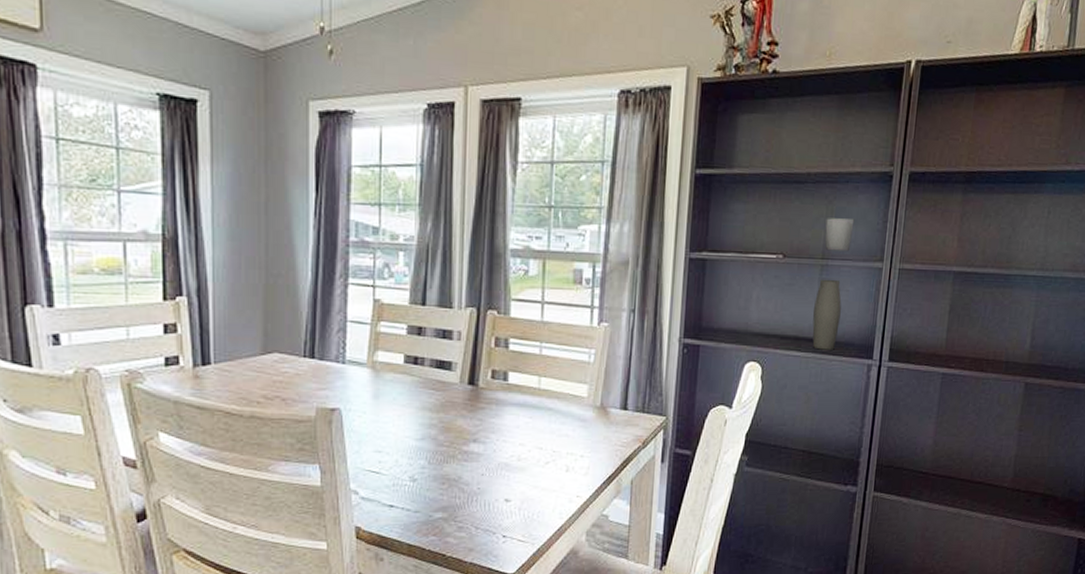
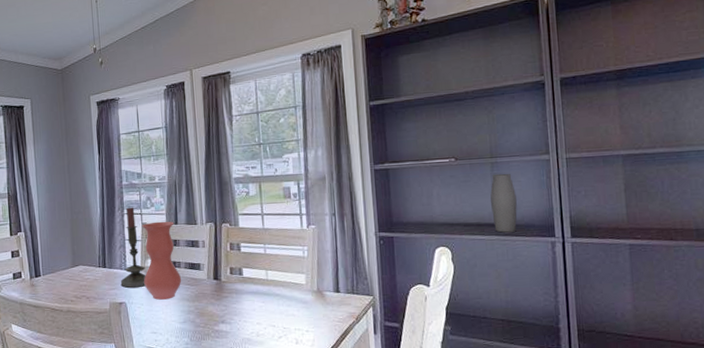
candle: none [335,272,374,390] -> present [120,205,146,288]
vase: none [370,299,424,407] -> present [141,221,182,300]
candle holder: present [825,218,855,252] -> none [489,123,516,151]

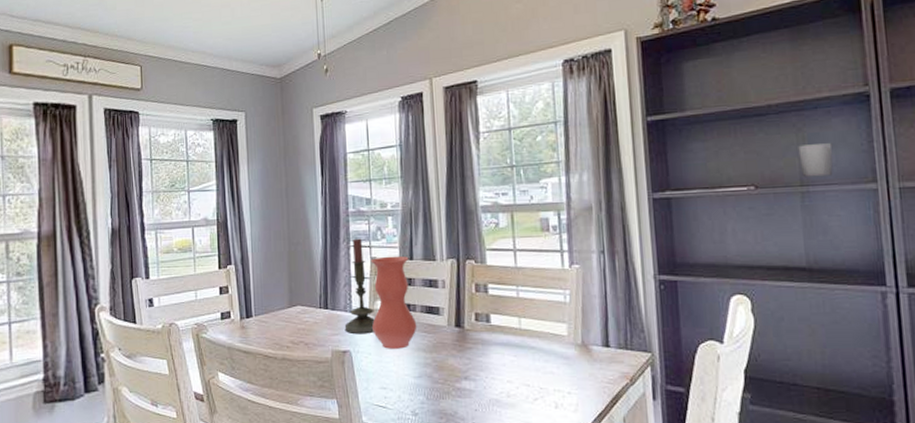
candle holder: none [489,123,516,151] -> present [798,143,833,178]
vase: present [490,173,518,233] -> none [800,205,836,279]

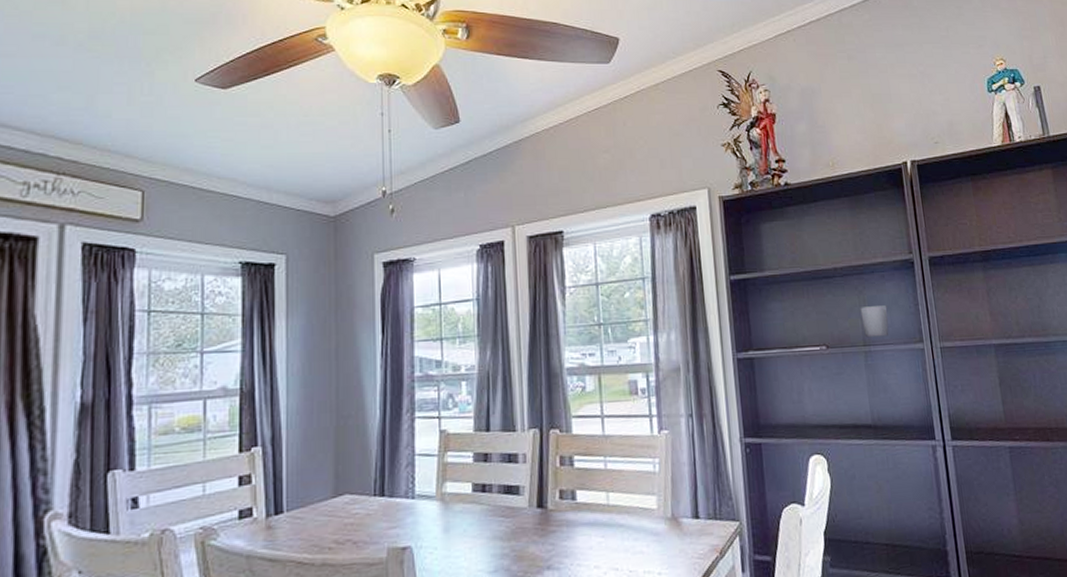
candle: present [344,236,375,335] -> none [405,405,443,526]
vase: present [370,255,417,349] -> none [439,427,494,541]

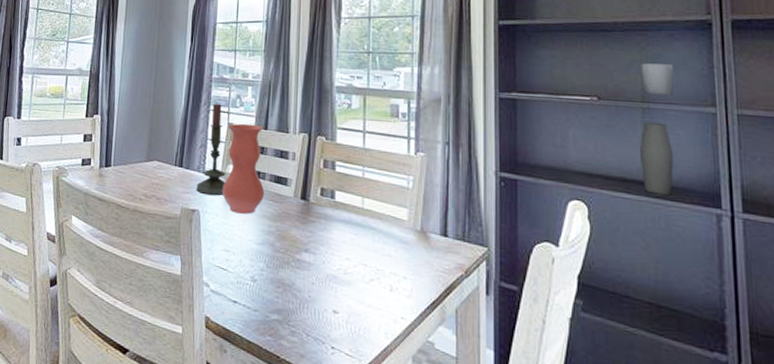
candle: none [405,405,443,526] -> present [196,101,226,195]
vase: none [439,427,494,541] -> present [222,123,265,215]
vase: none [865,364,896,436] -> present [639,121,674,195]

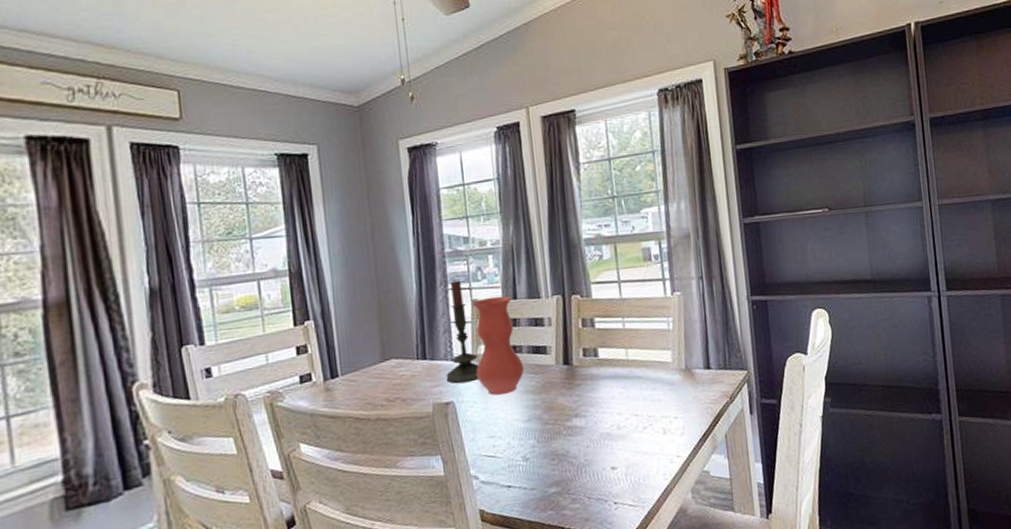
vase: present [639,121,674,195] -> none [865,223,894,289]
candle holder: present [641,63,675,96] -> none [861,167,889,199]

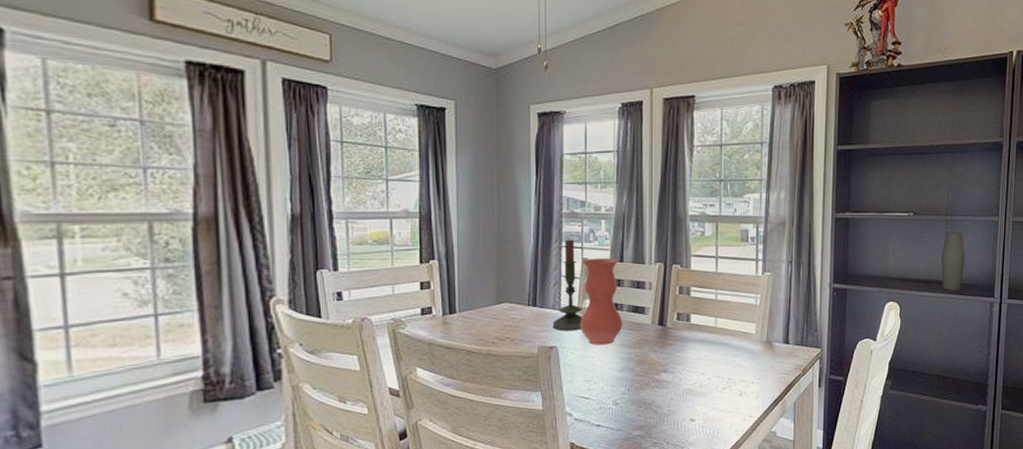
vase: none [865,223,894,289] -> present [941,231,965,291]

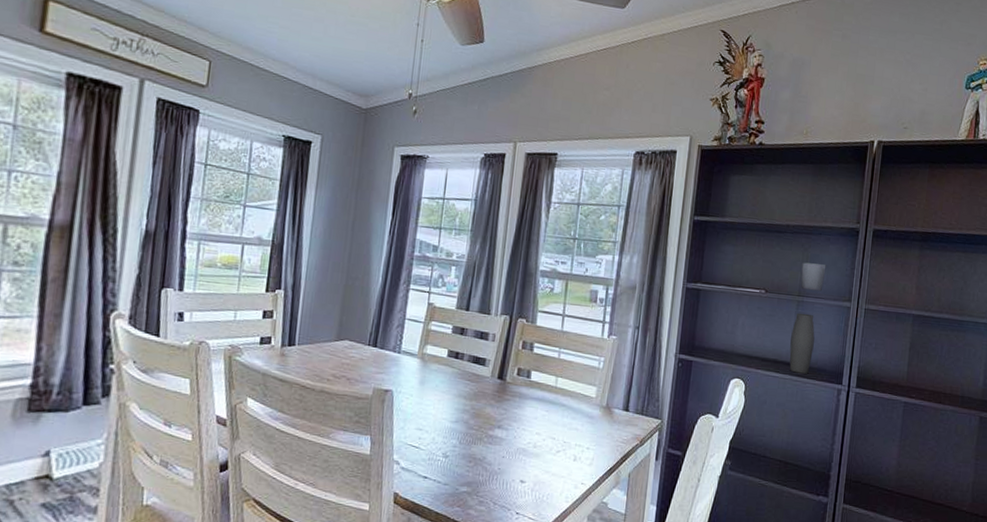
candle: present [552,237,583,331] -> none [390,280,423,376]
vase: present [580,258,623,345] -> none [418,304,466,394]
candle holder: none [948,181,972,209] -> present [801,262,827,291]

